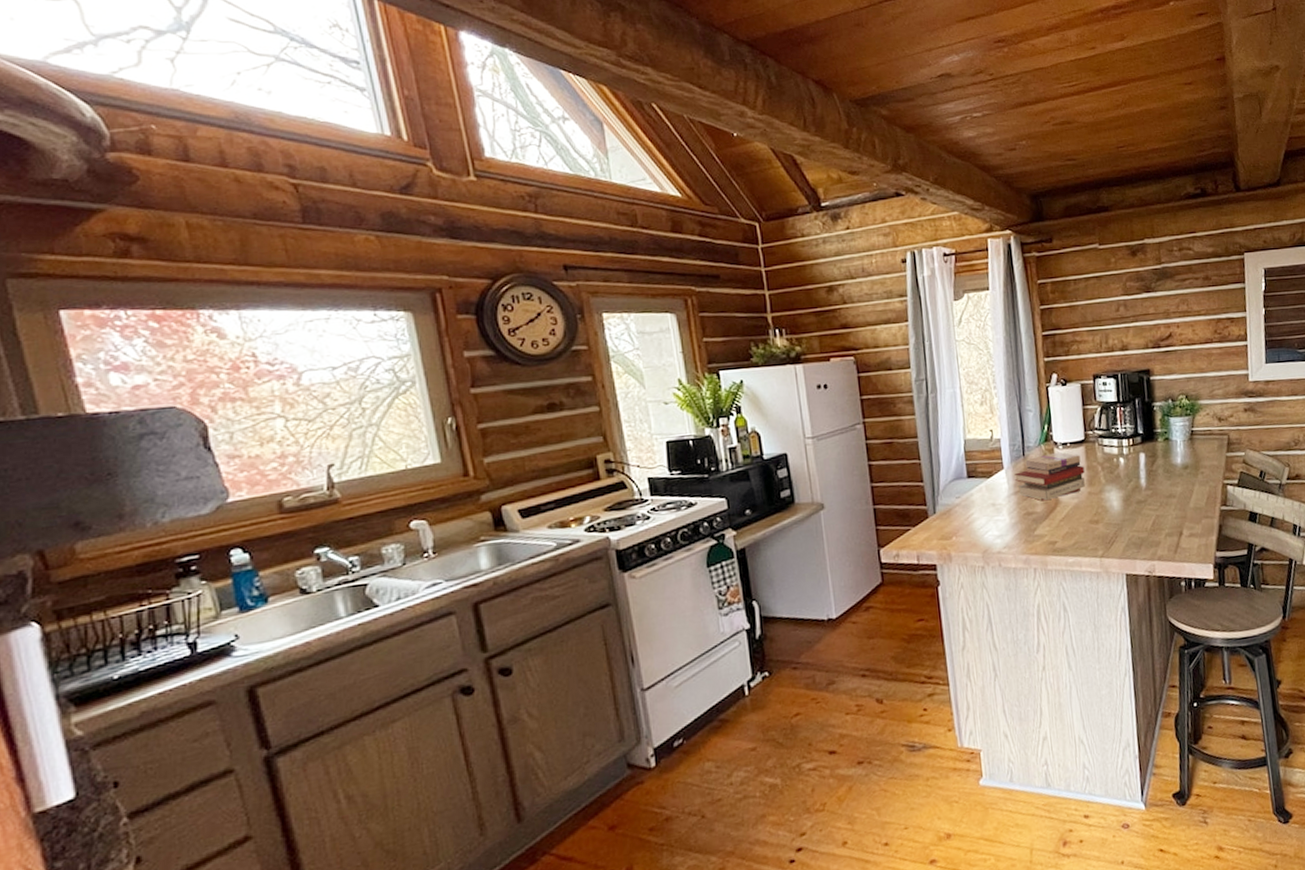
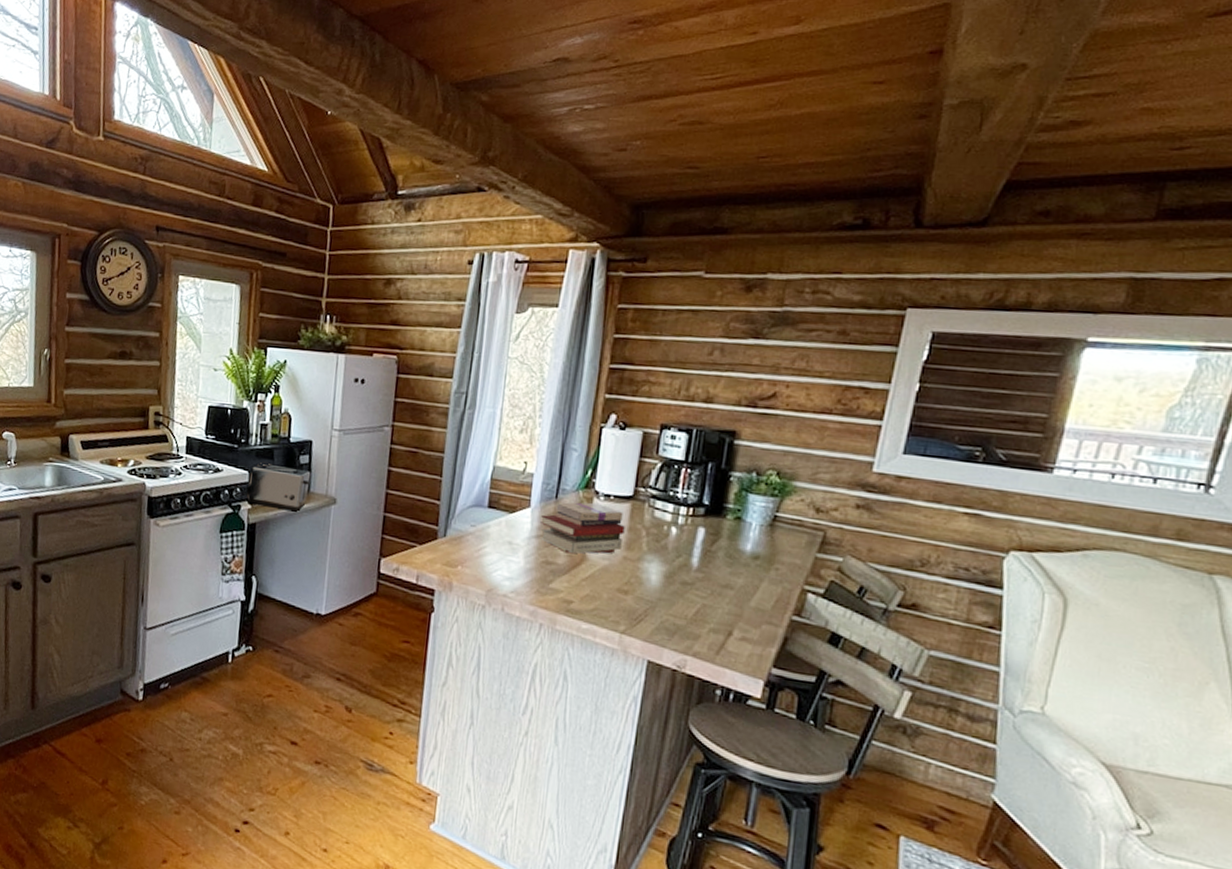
toaster: none [728,483,794,530] -> present [247,463,311,512]

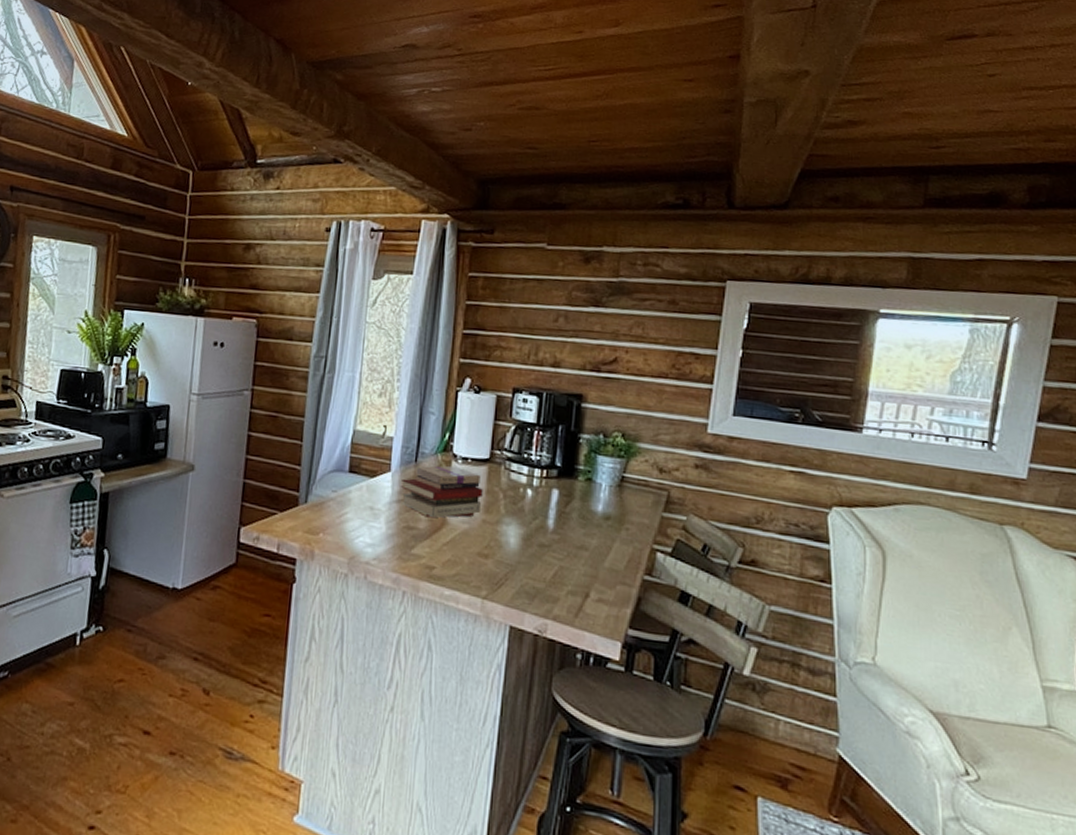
toaster: present [247,463,311,512] -> none [100,428,168,480]

